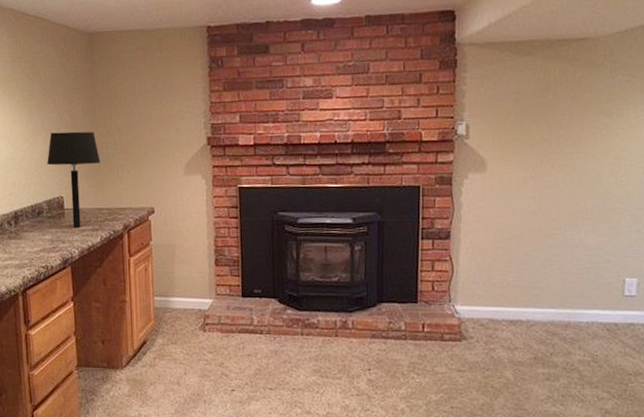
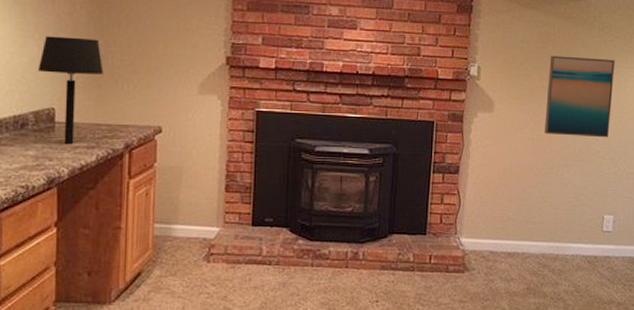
wall art: none [547,102,634,192] -> present [545,55,615,138]

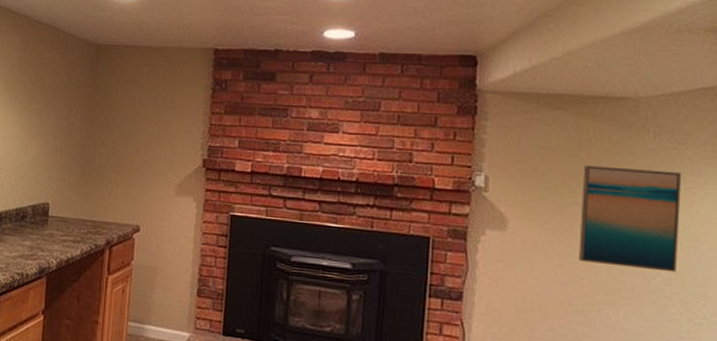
table lamp: present [37,36,103,144] -> none [37,138,92,237]

